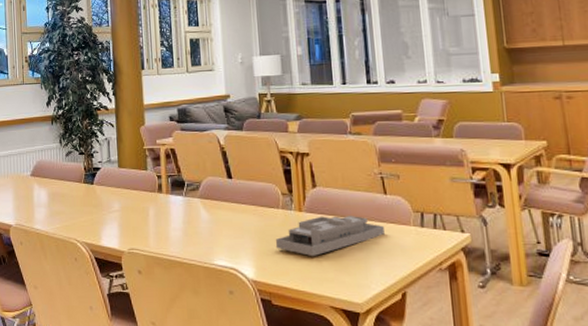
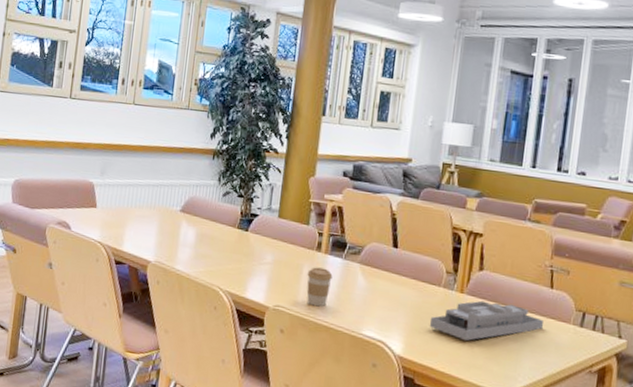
coffee cup: none [153,208,177,244] -> present [306,267,333,307]

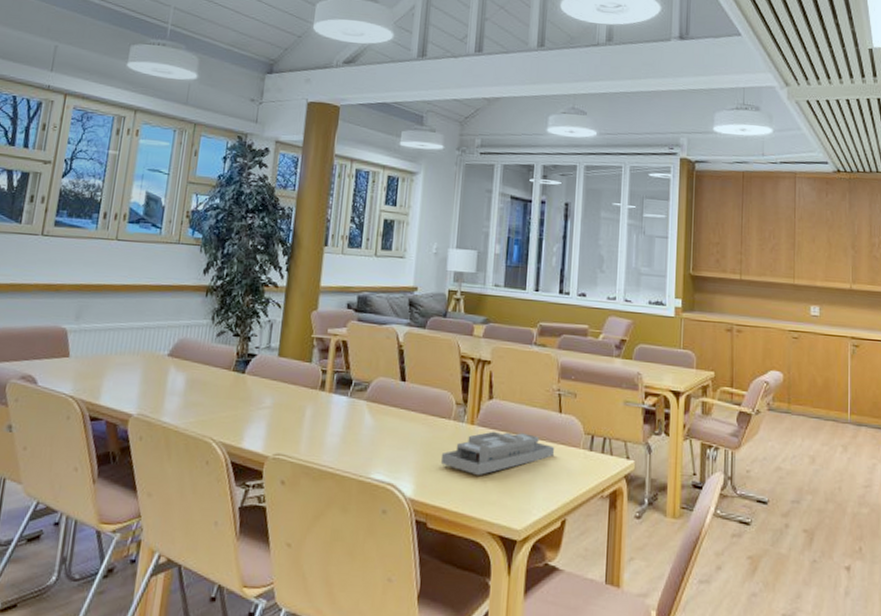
coffee cup: present [306,267,333,307] -> none [309,408,338,452]

